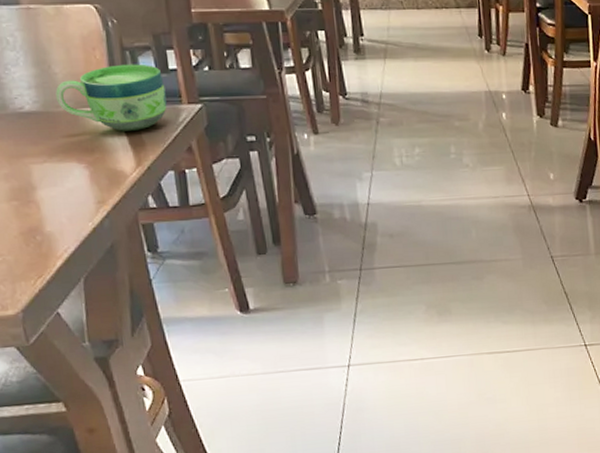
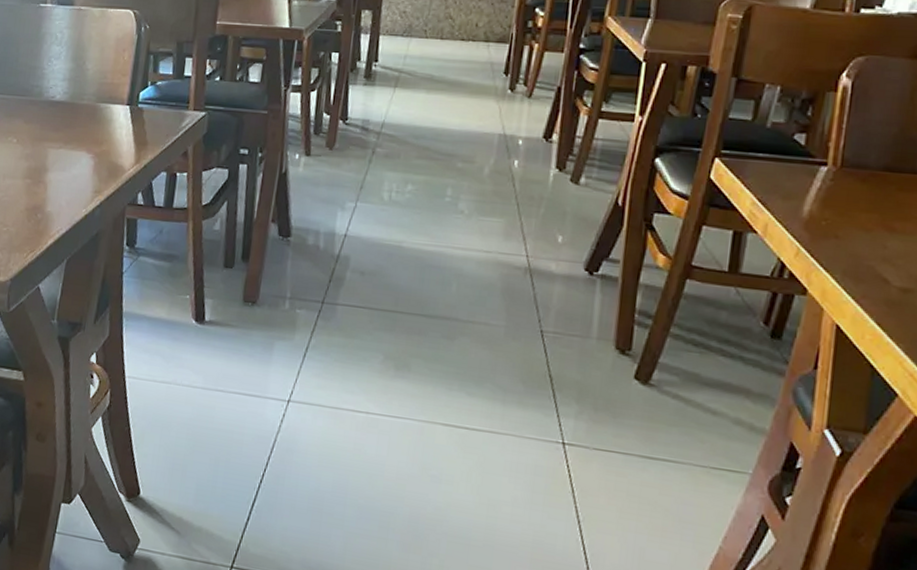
cup: present [55,64,167,131] -> none [83,67,177,130]

